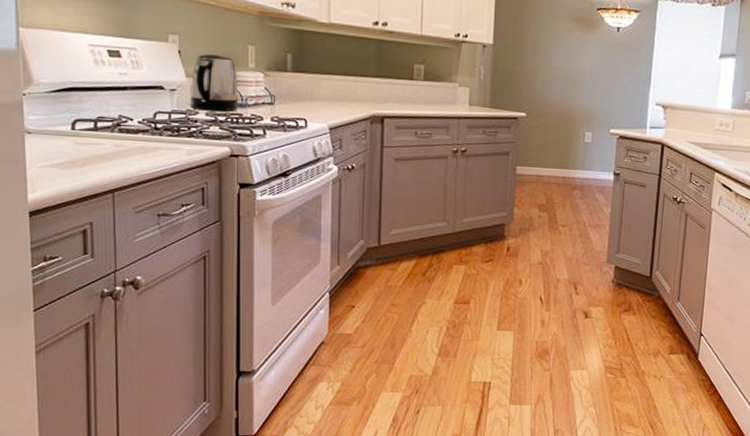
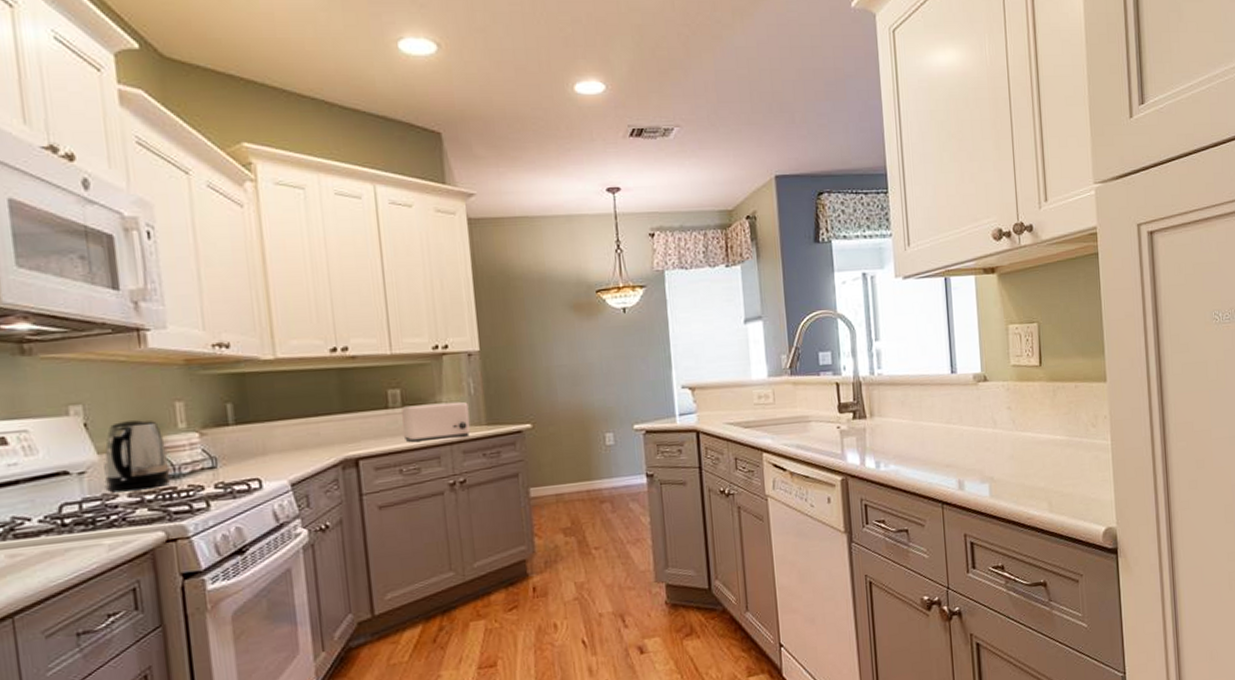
toaster: none [421,80,477,115] -> present [401,401,471,443]

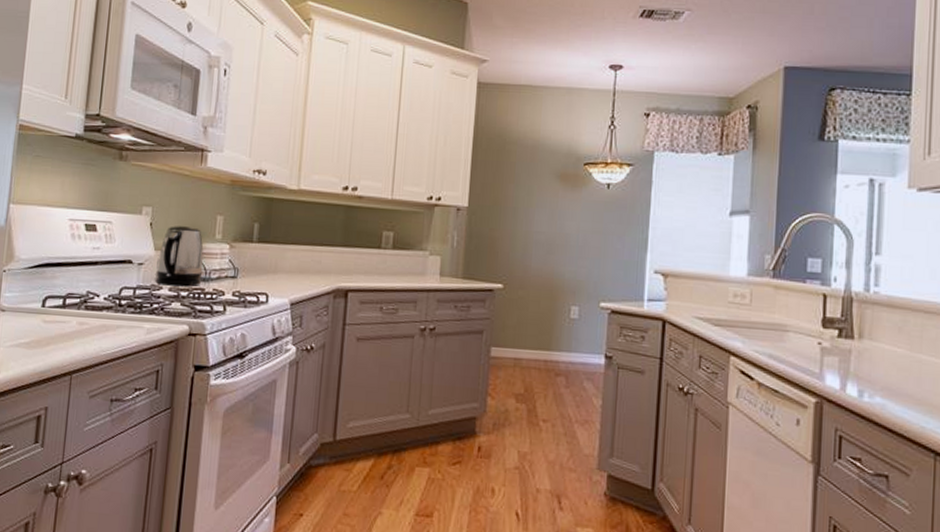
toaster: present [401,401,471,443] -> none [388,249,449,287]

